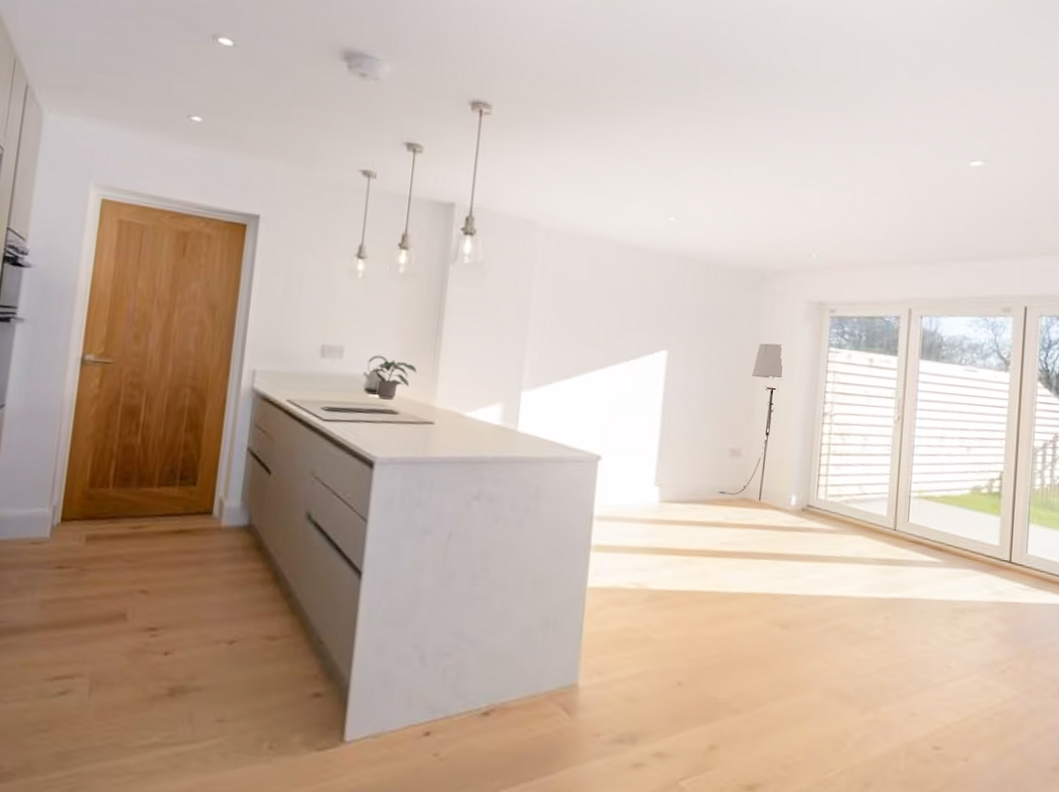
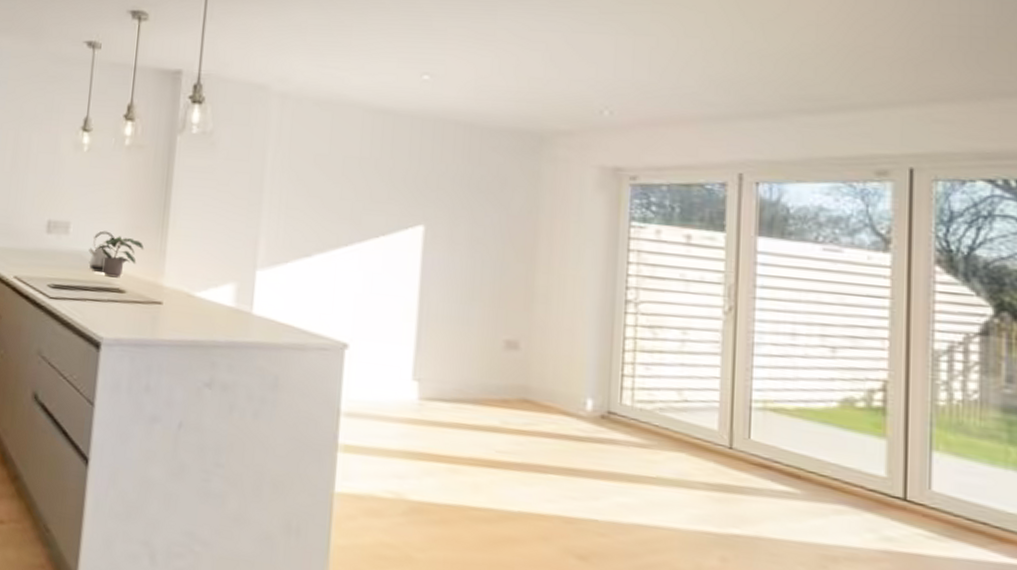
floor lamp: present [718,343,784,501] -> none [491,216,572,404]

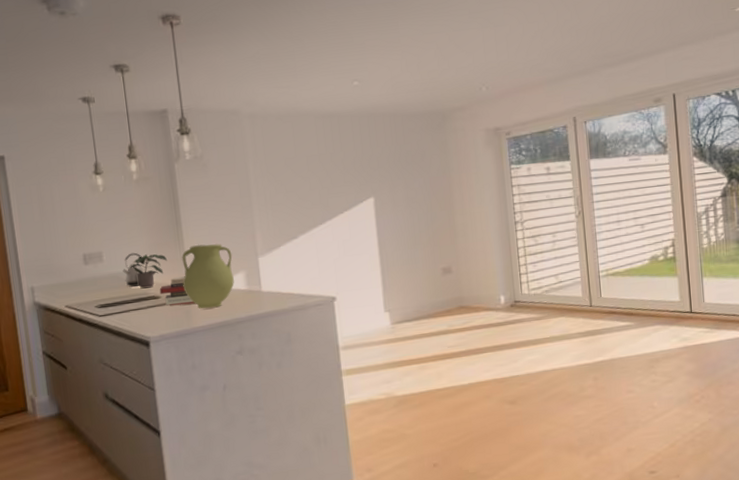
books: none [126,270,167,310] -> present [159,276,196,306]
vase: none [155,237,225,321] -> present [182,243,235,309]

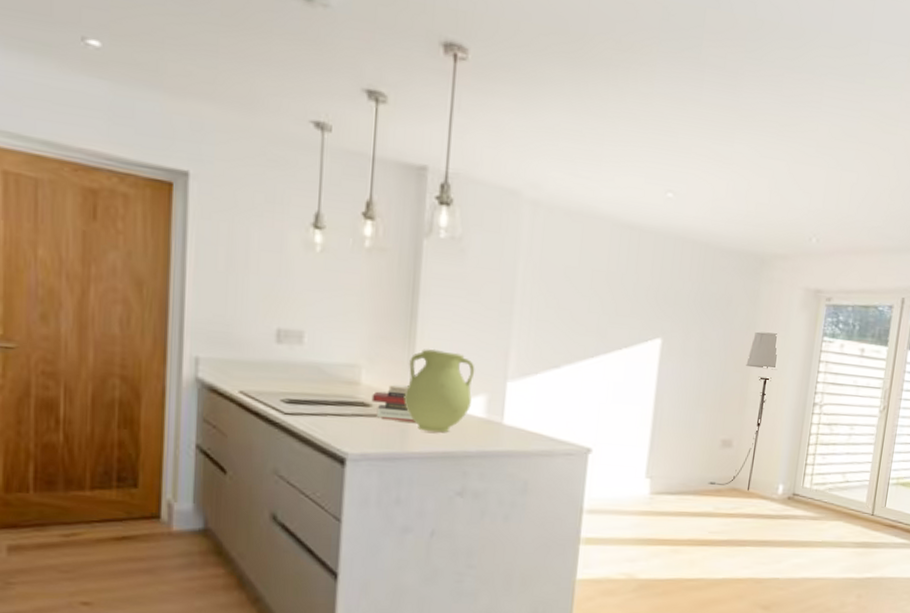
kettle: present [123,252,144,288] -> none [327,340,357,386]
potted plant: present [128,254,168,289] -> none [335,347,390,391]
floor lamp: none [438,172,477,307] -> present [708,331,778,491]

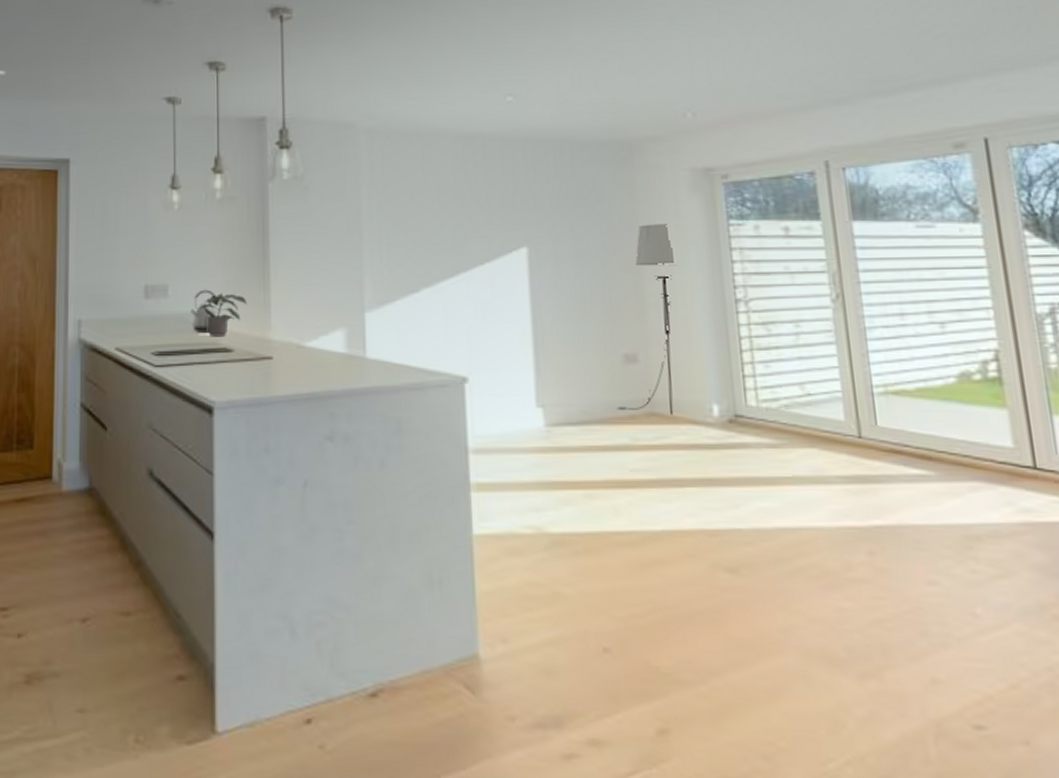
kettle: none [327,340,357,386] -> present [190,289,216,334]
potted plant: none [335,347,390,391] -> present [197,293,248,337]
books: present [371,383,417,423] -> none [233,325,278,364]
vase: present [404,348,475,433] -> none [264,287,331,373]

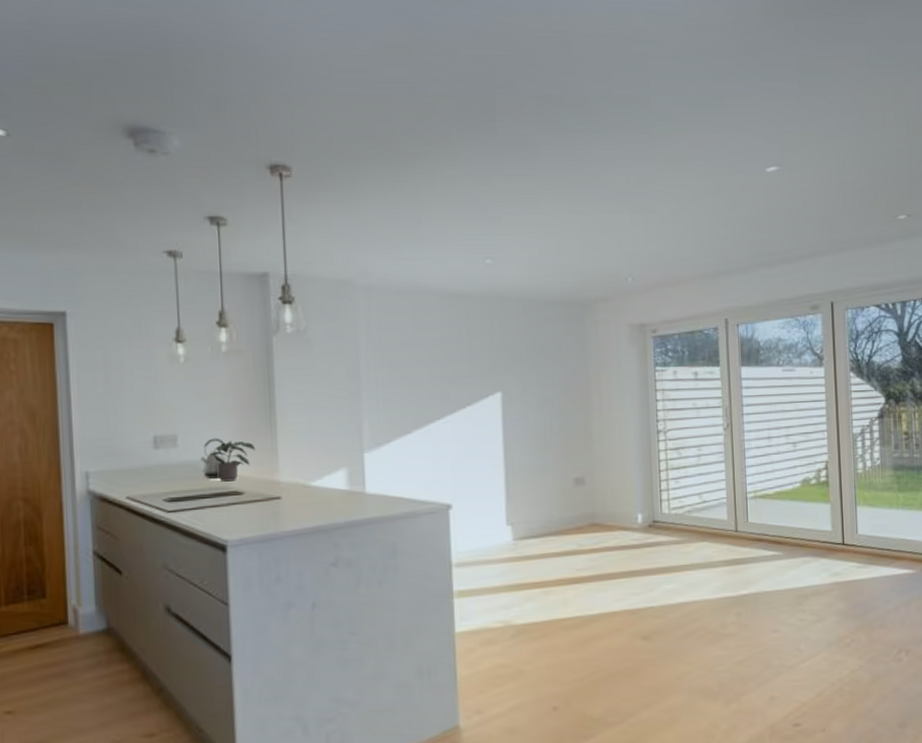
floor lamp: present [616,224,677,415] -> none [568,371,617,524]

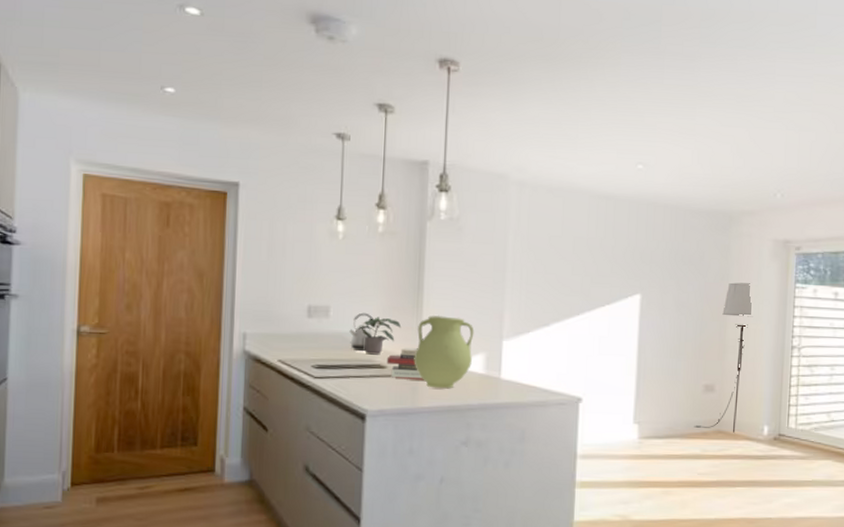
books: none [243,469,286,505] -> present [386,346,425,381]
vase: none [272,433,334,510] -> present [414,315,474,389]
floor lamp: none [568,371,617,524] -> present [694,282,753,433]

